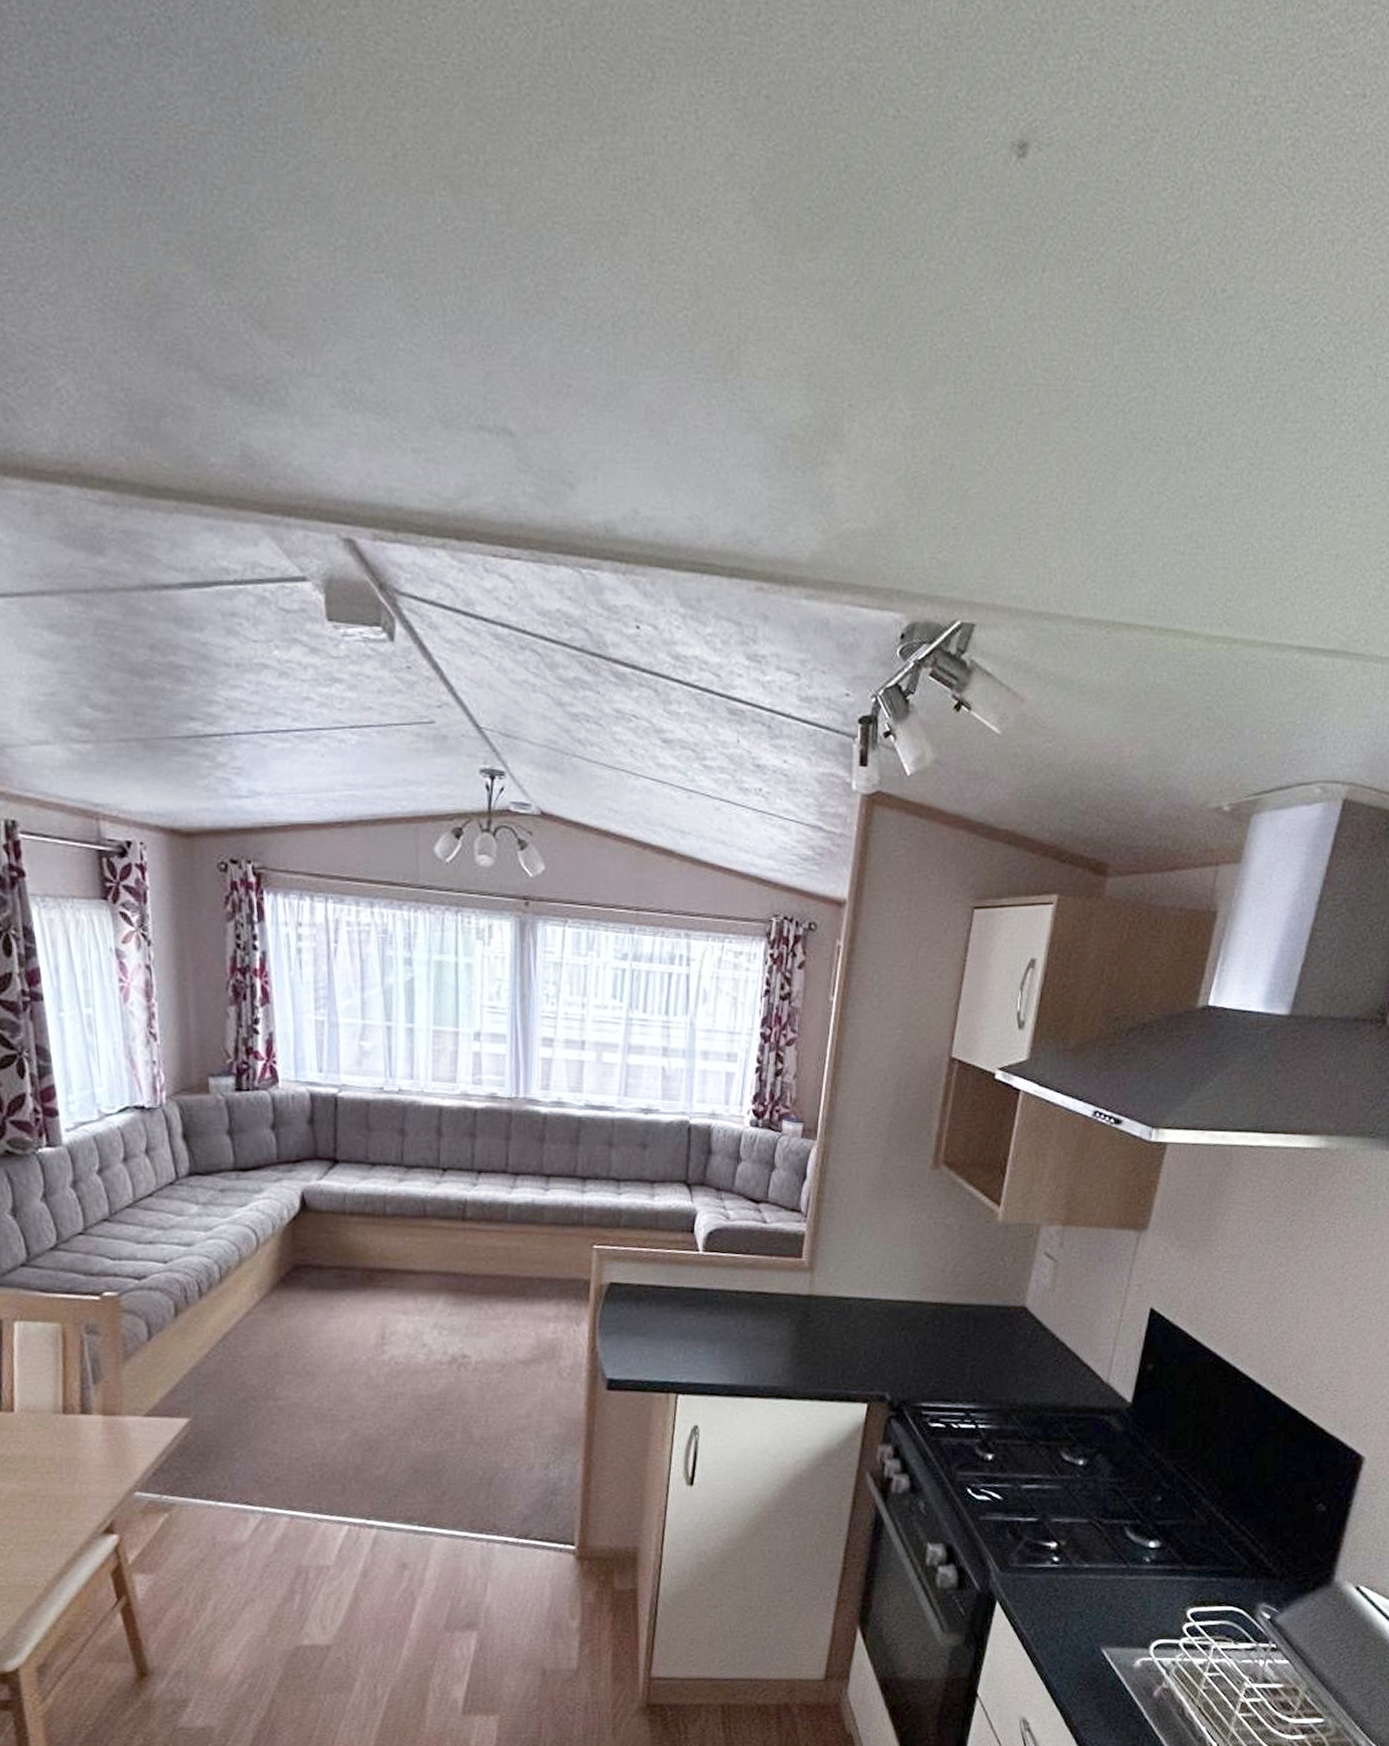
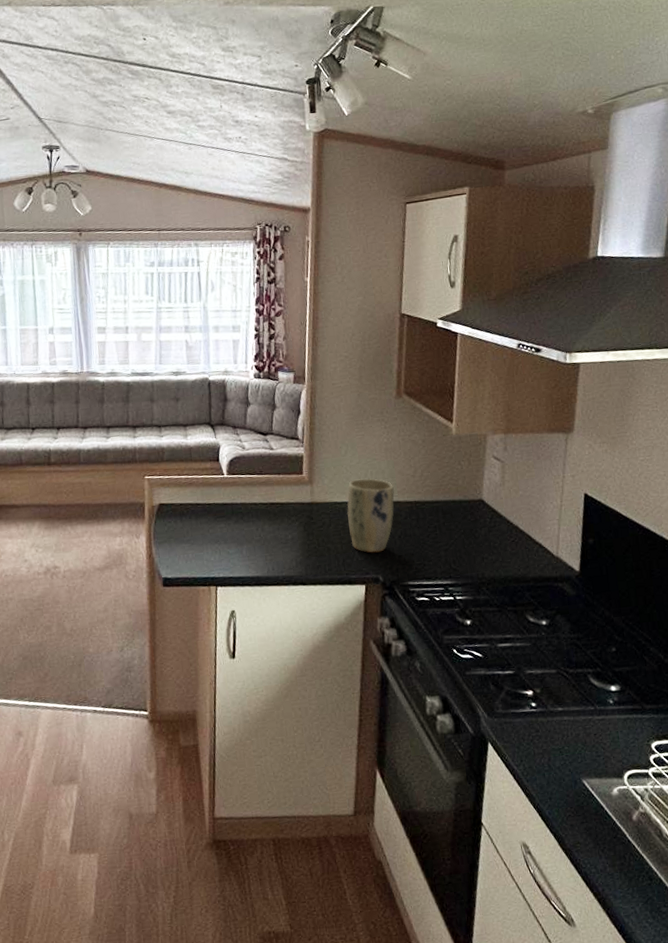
plant pot: none [854,1269,916,1365] -> present [347,478,395,553]

